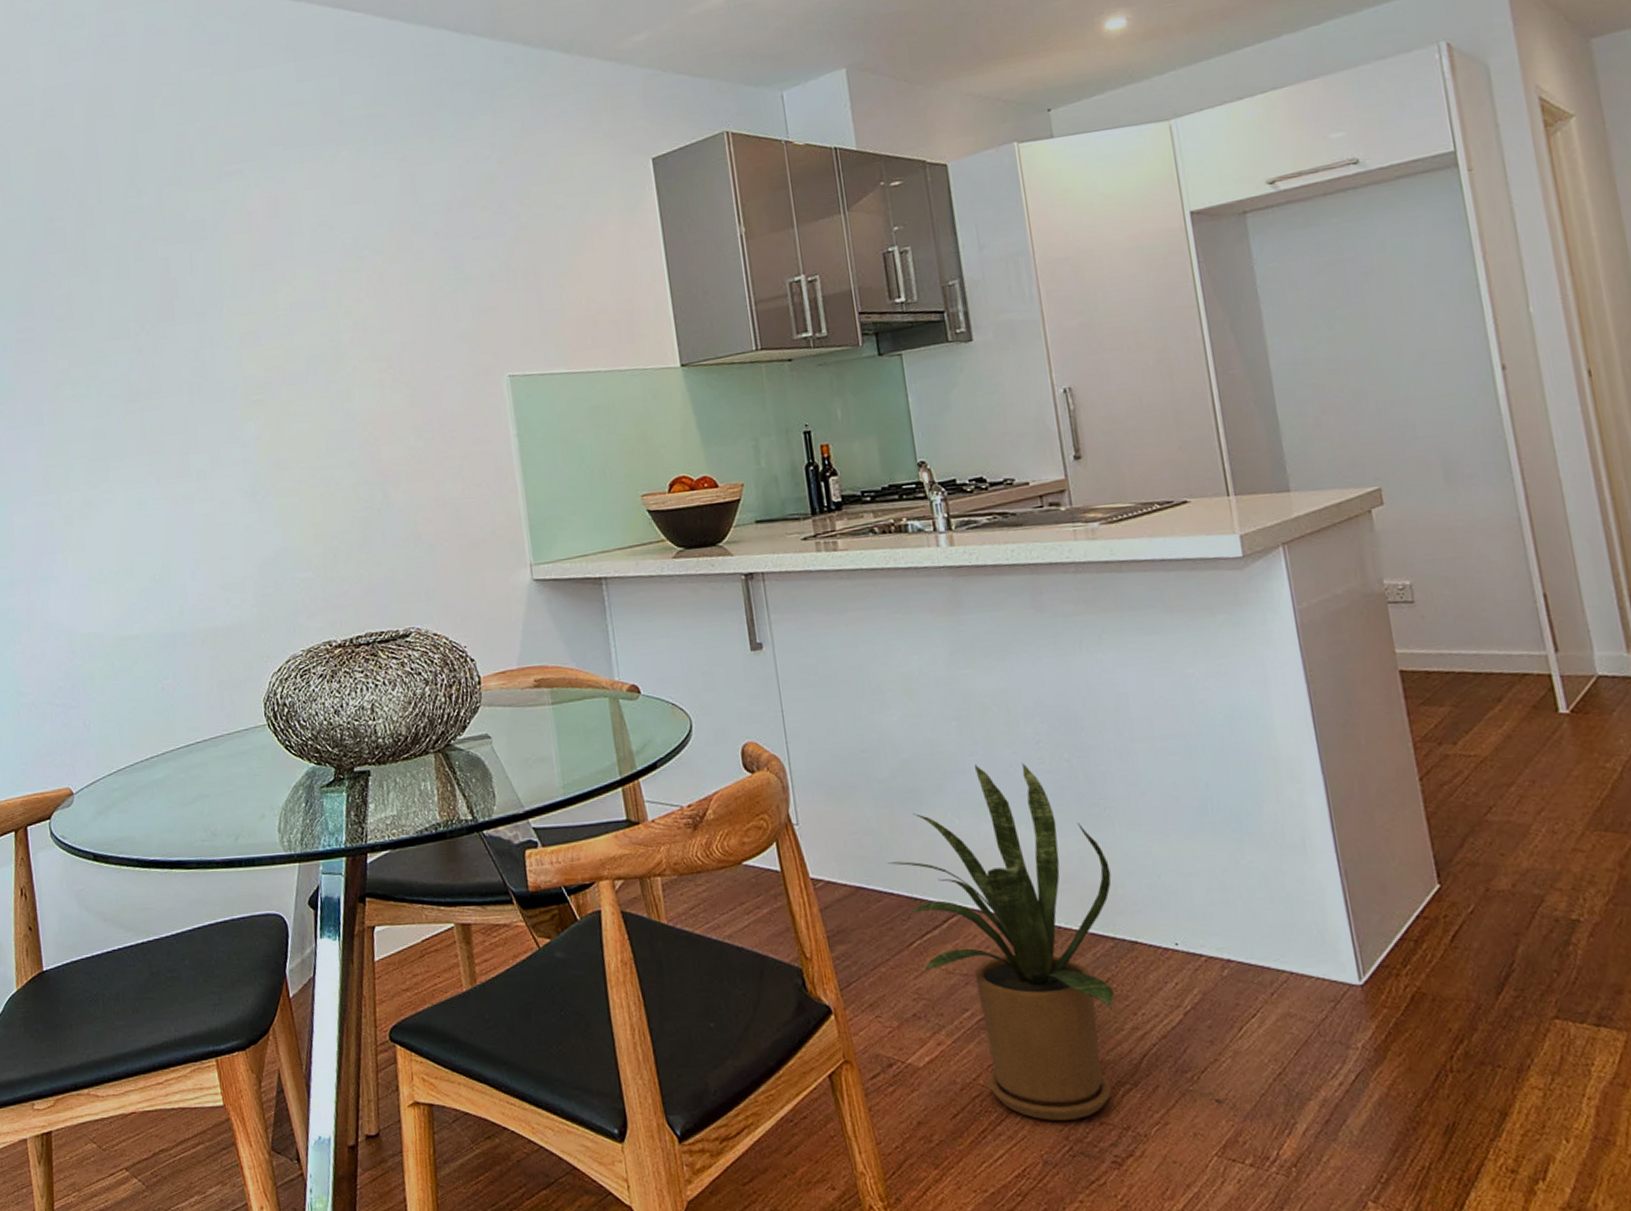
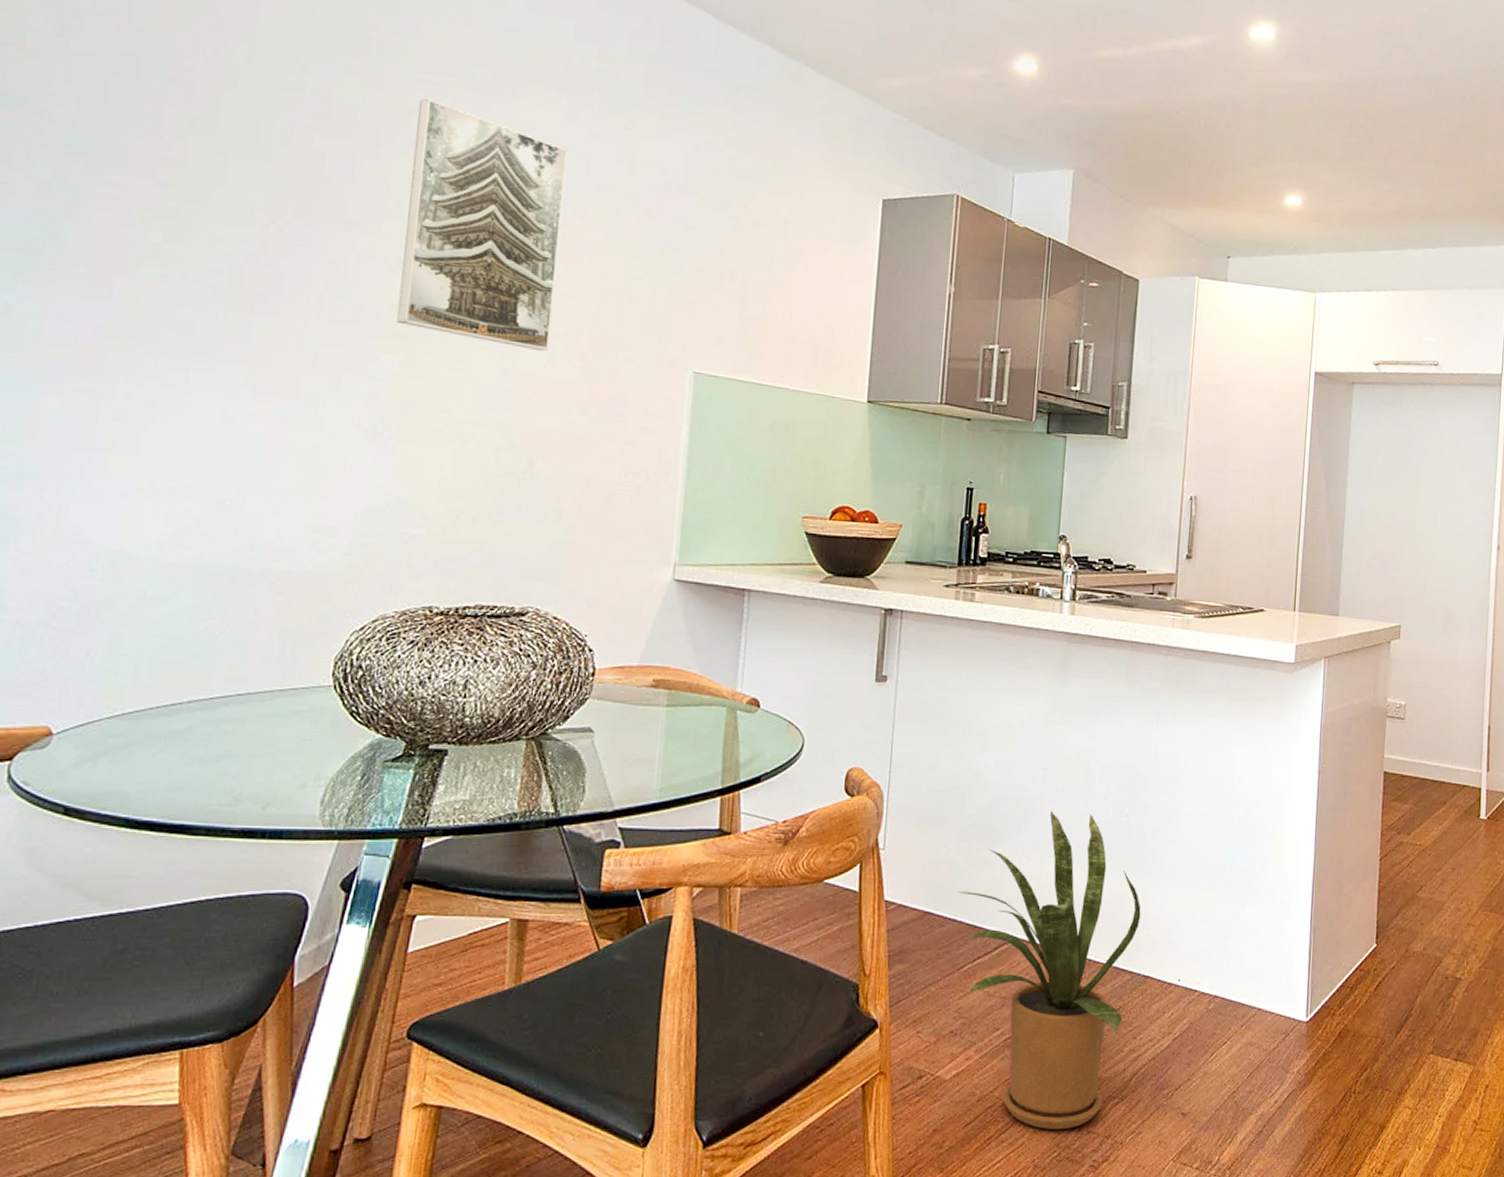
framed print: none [230,185,379,392] -> present [397,98,568,352]

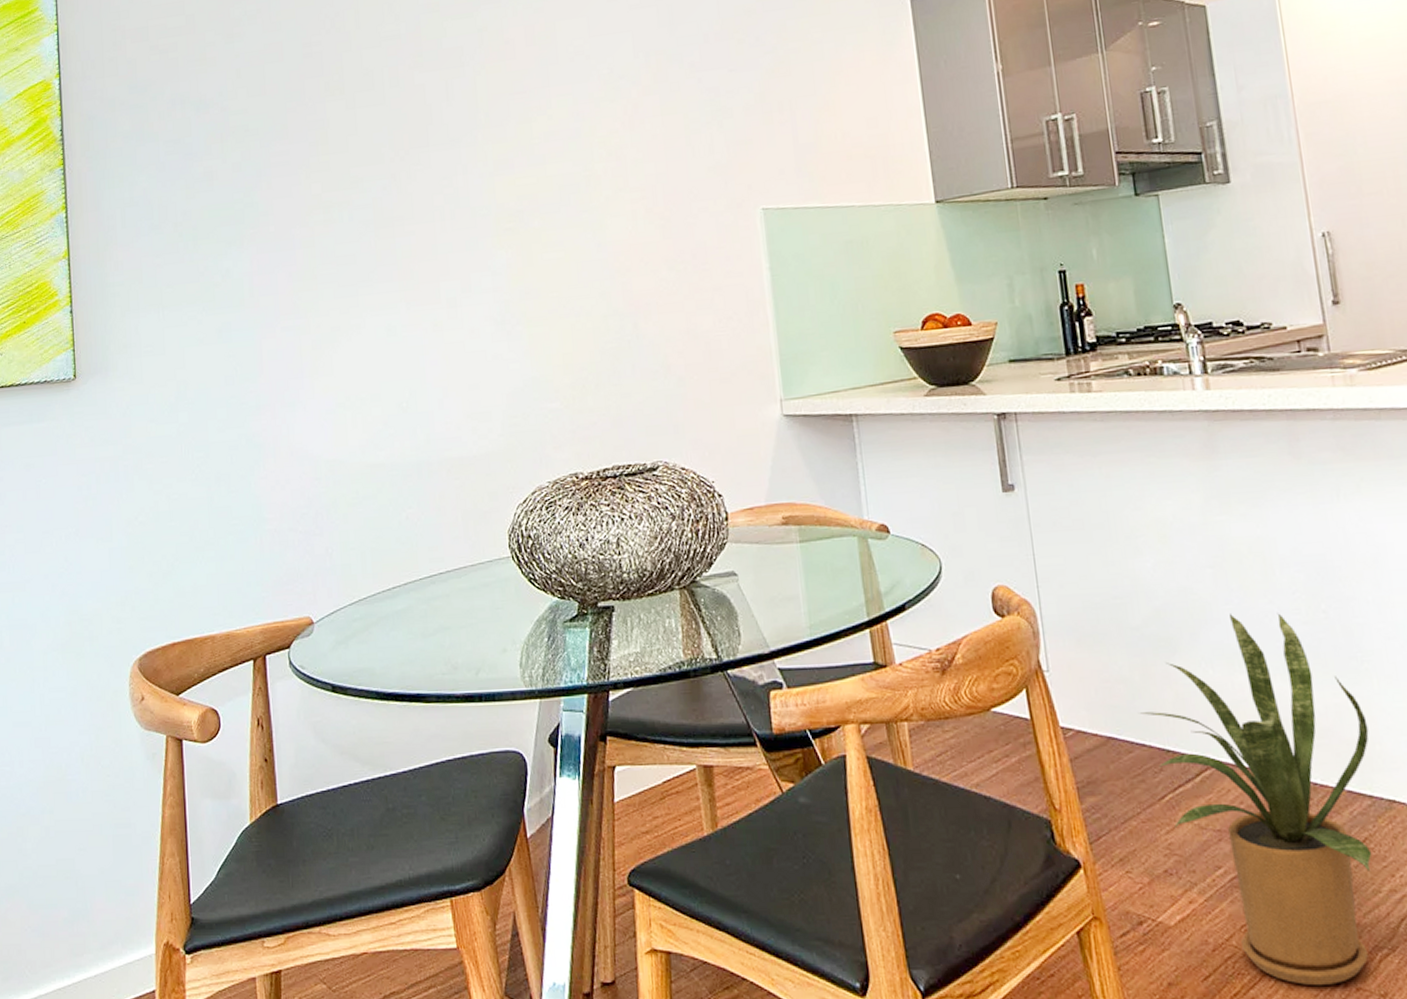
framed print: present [397,98,568,352] -> none [488,14,632,220]

